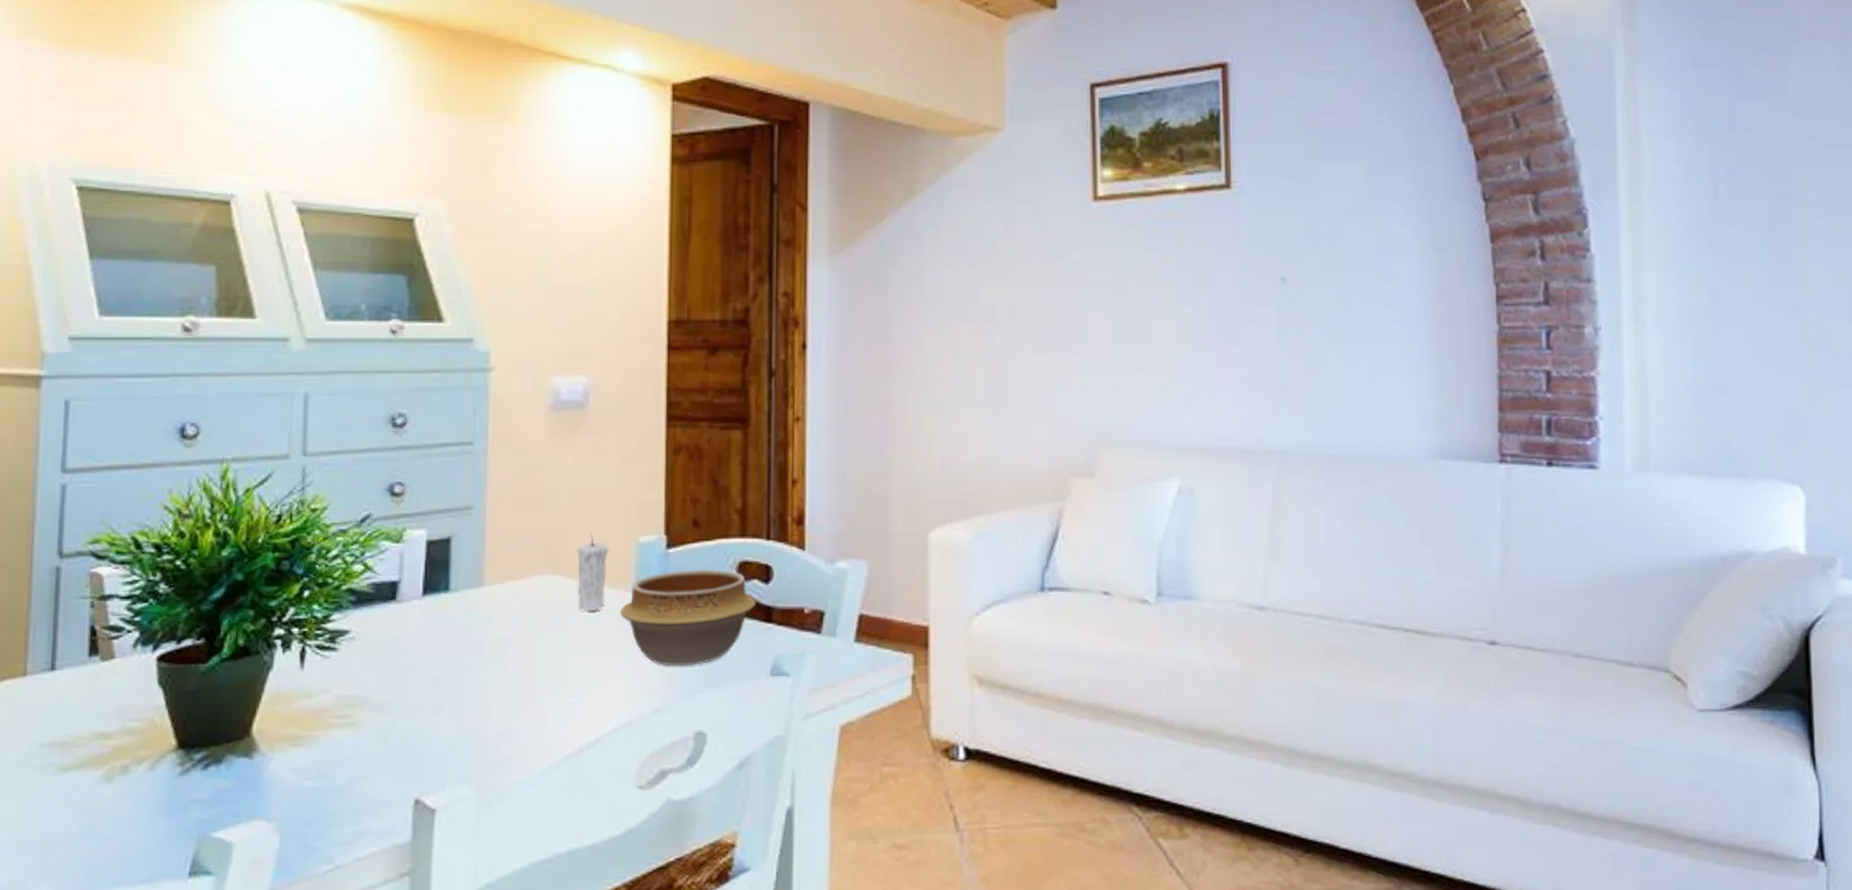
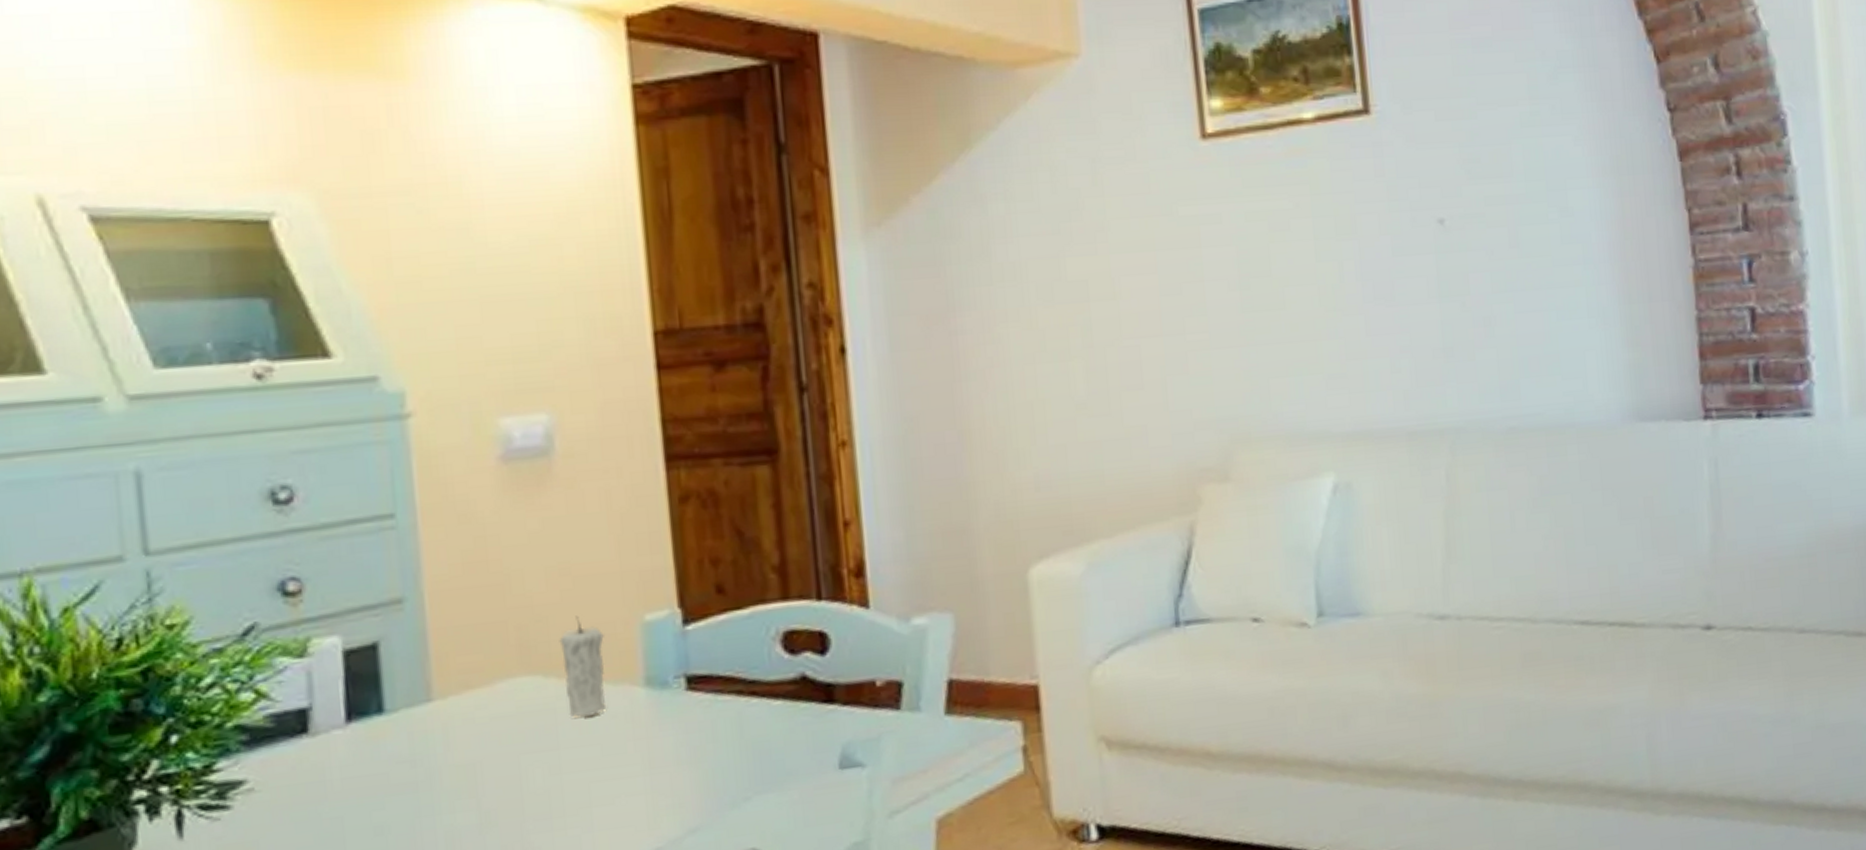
bowl: present [619,568,756,666] -> none [627,643,812,774]

